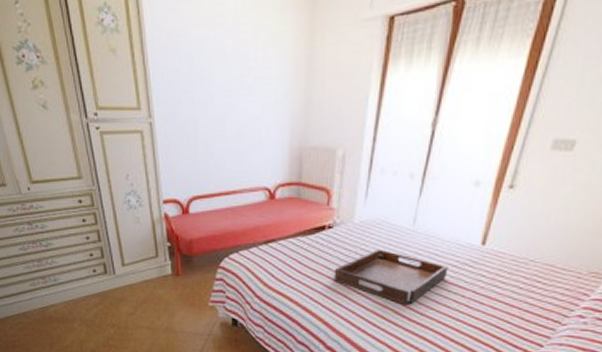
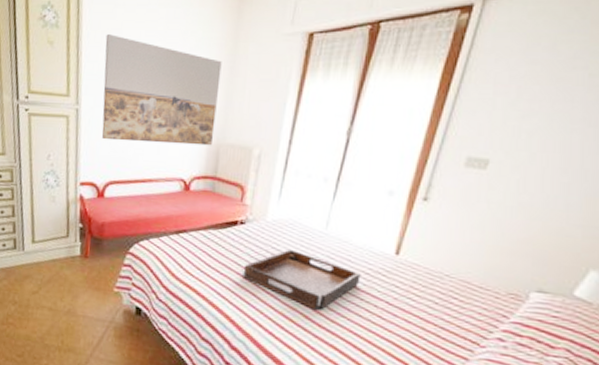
wall art: none [172,35,299,154] -> present [101,34,222,146]

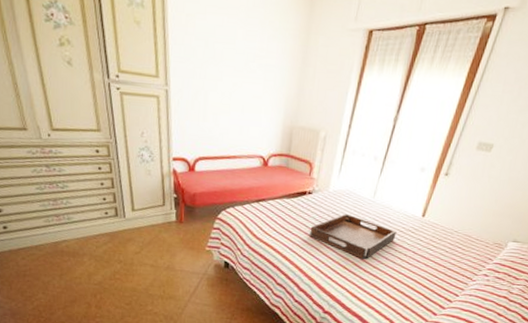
wall art: present [101,34,222,146] -> none [190,18,296,128]

